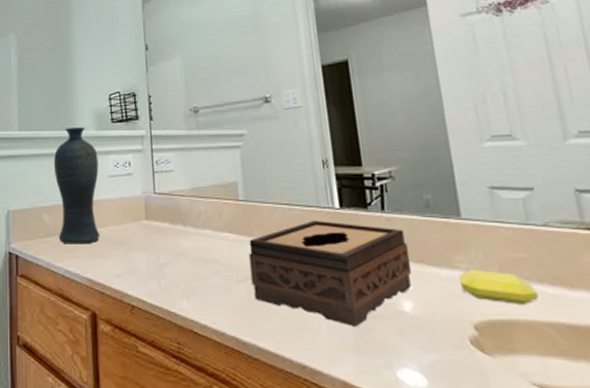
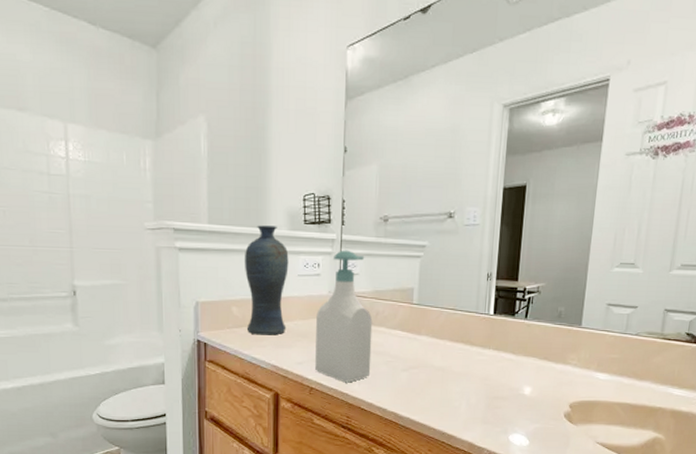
soap bottle: none [131,145,200,299] -> present [315,250,373,383]
tissue box: present [249,220,412,326] -> none [413,323,539,405]
soap bar: present [458,269,539,304] -> none [567,365,618,390]

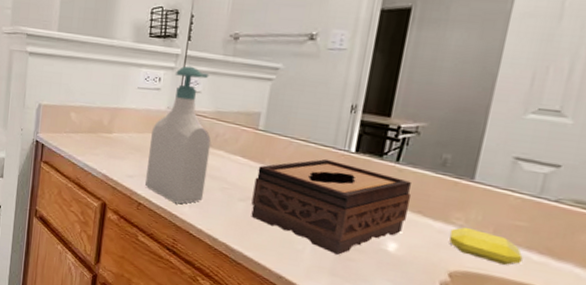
vase: present [244,225,289,335] -> none [82,35,131,145]
tissue box: none [413,323,539,405] -> present [251,159,412,255]
soap bar: none [567,365,618,390] -> present [449,227,523,265]

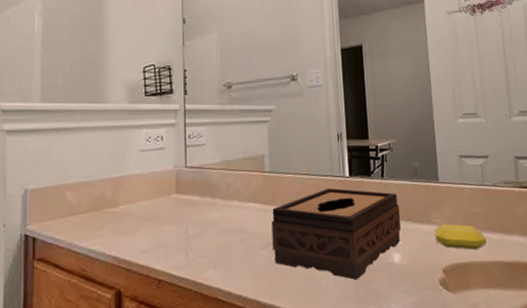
soap bottle: present [145,65,211,204] -> none [162,120,226,270]

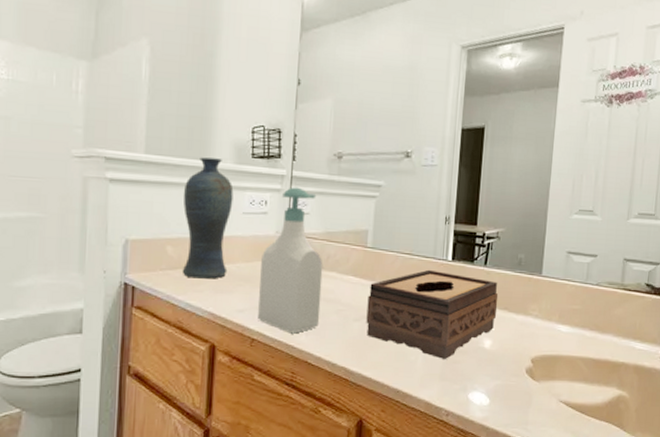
vase: none [80,100,130,223] -> present [182,157,234,279]
soap bottle: none [162,120,226,270] -> present [258,187,323,334]
soap bar: present [434,223,487,250] -> none [528,316,580,344]

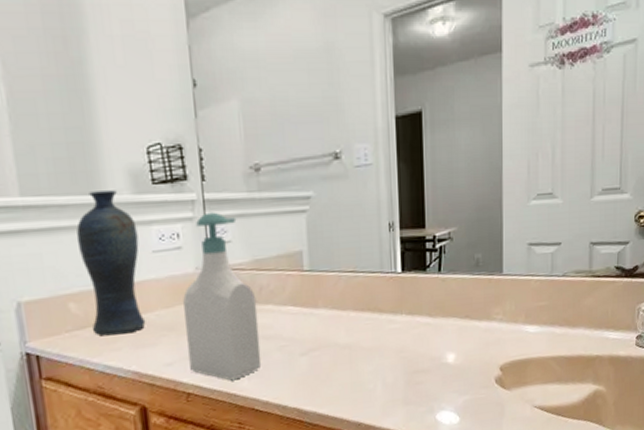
tissue box: present [366,269,499,359] -> none [312,285,458,382]

